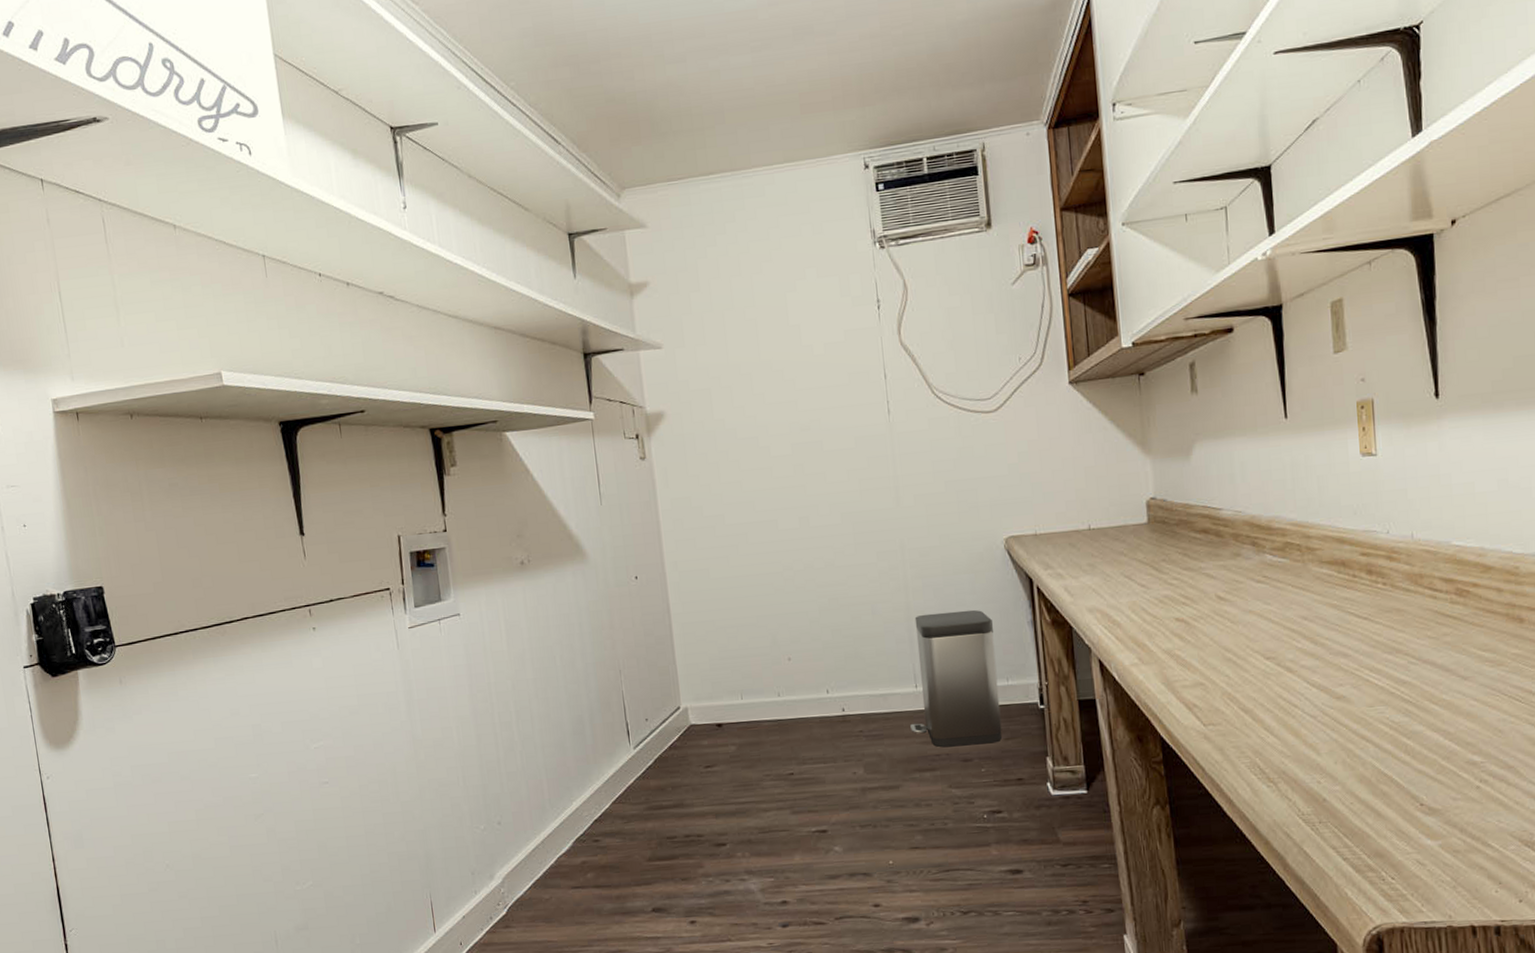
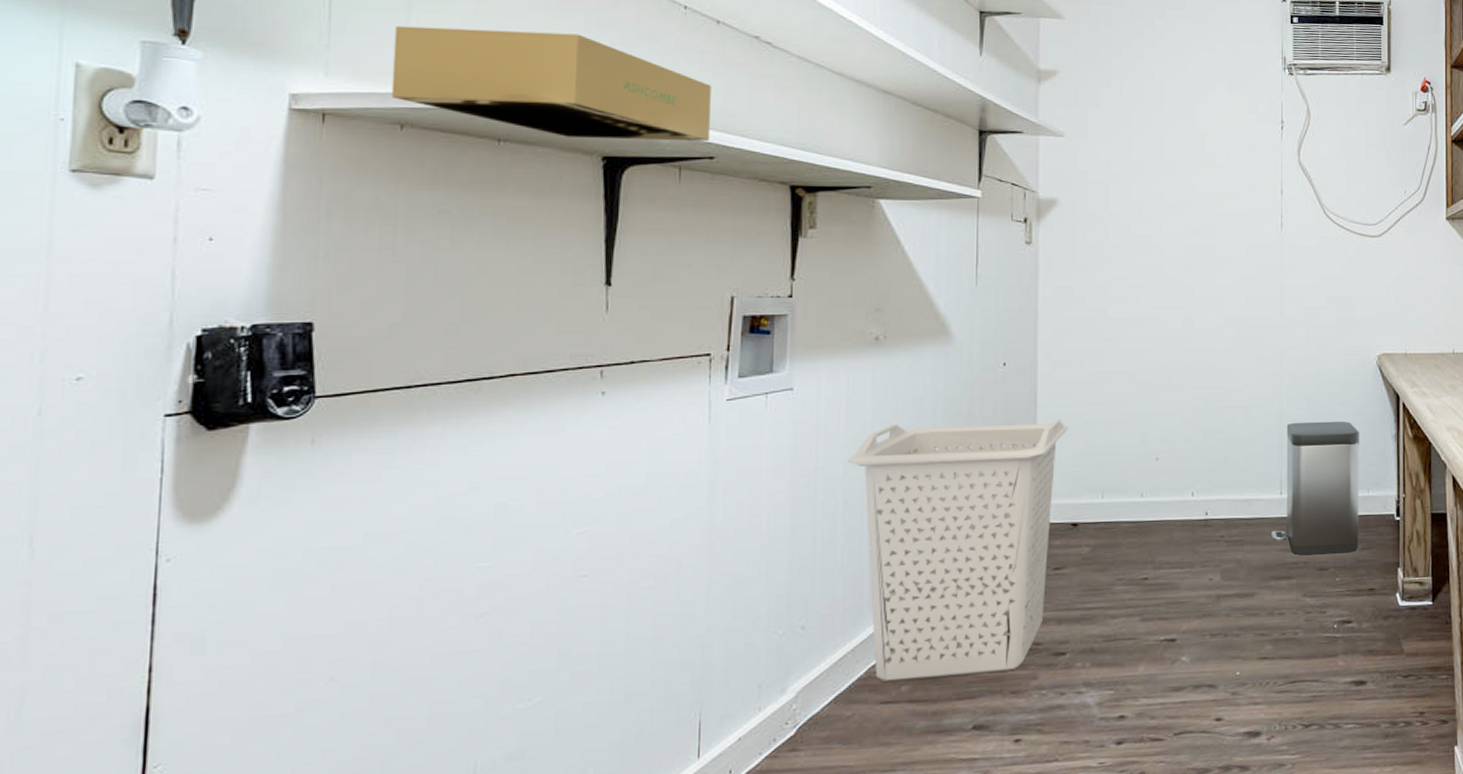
box: none [111,314,358,408] -> present [391,25,711,141]
laundry basket: none [514,626,702,871] -> present [848,418,1068,683]

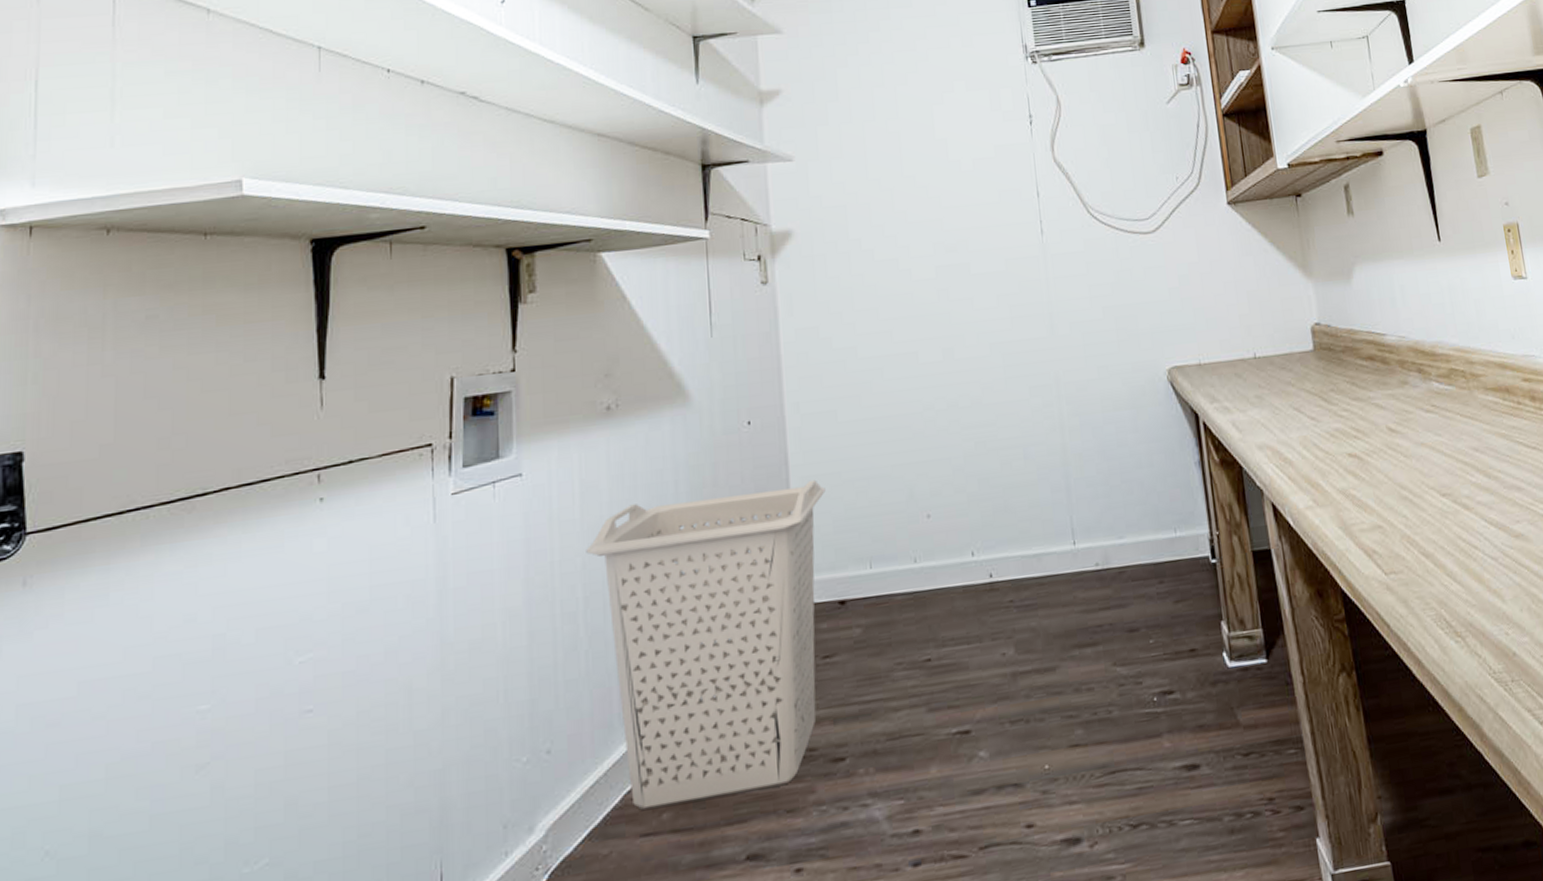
box: present [391,25,711,141] -> none [97,112,419,223]
pedal bin: present [1271,421,1359,556] -> none [1068,450,1171,616]

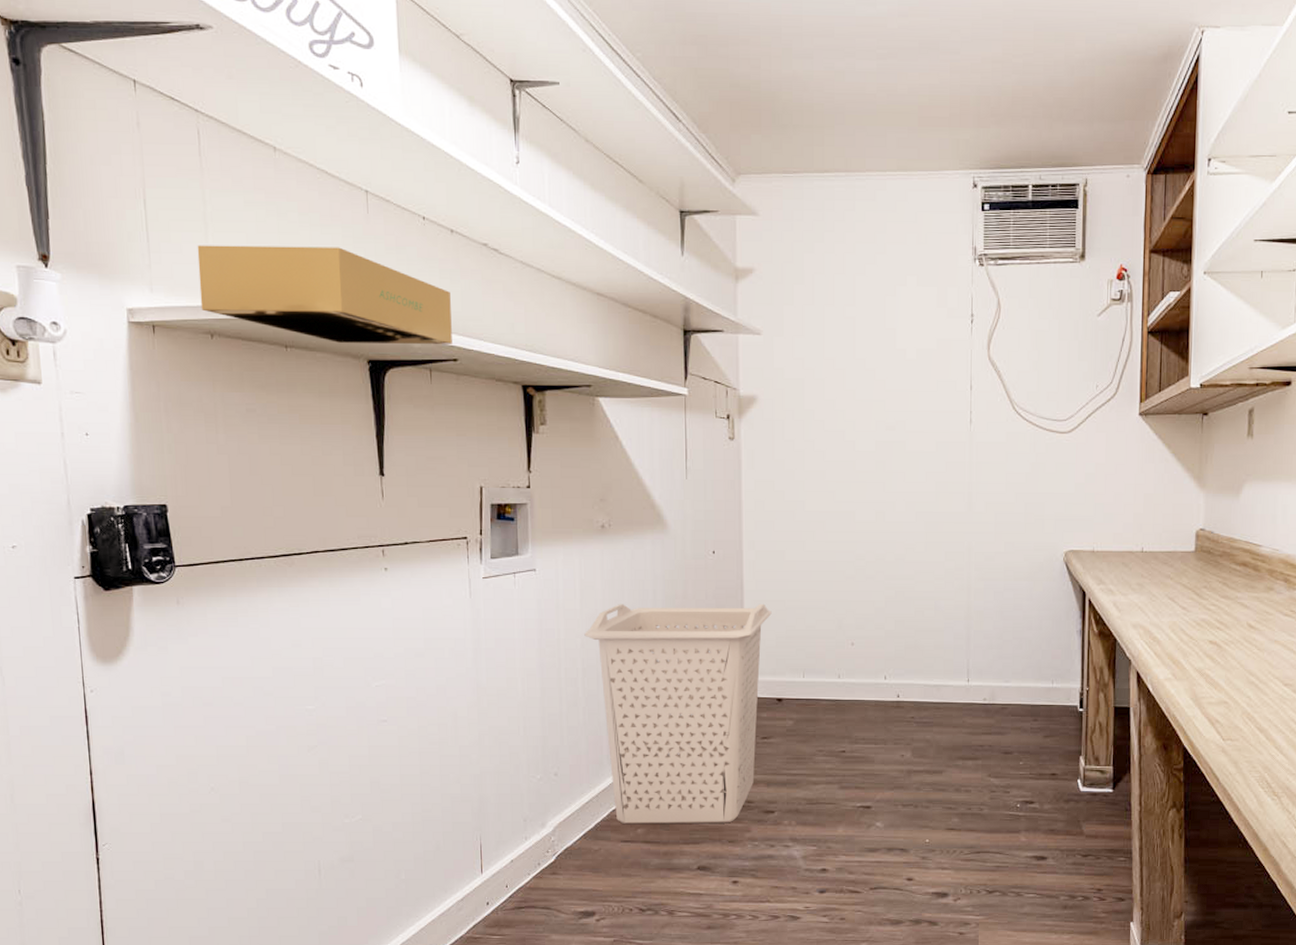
box: none [97,112,419,223] -> present [197,245,452,344]

